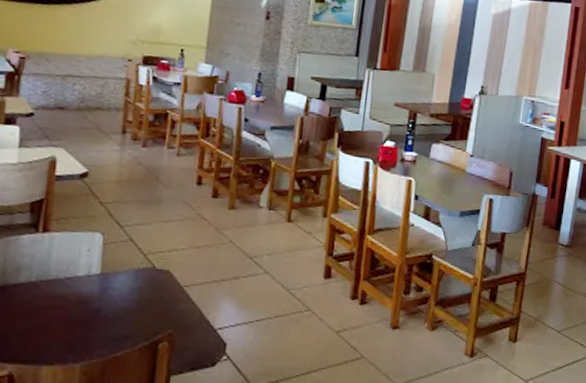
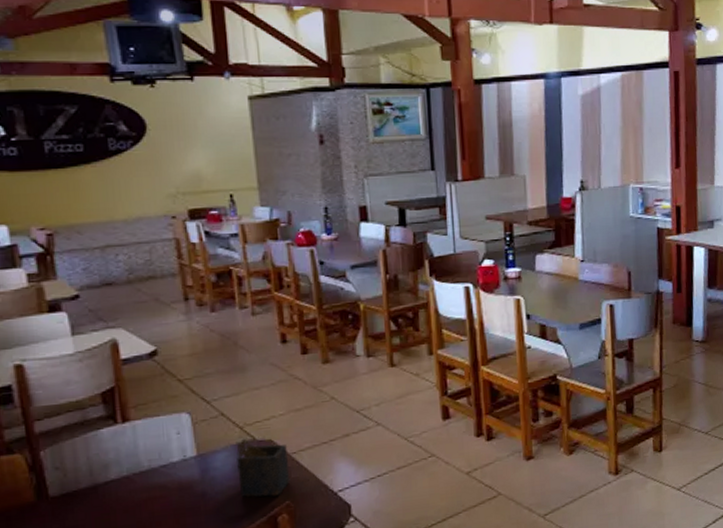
napkin holder: none [130,264,182,323] -> present [235,438,291,498]

